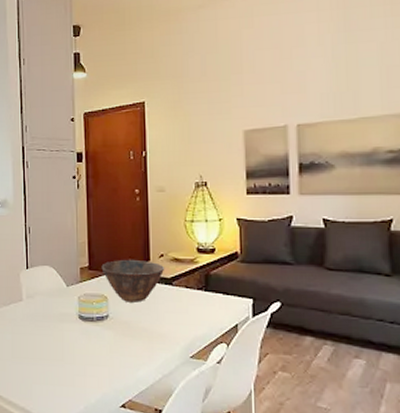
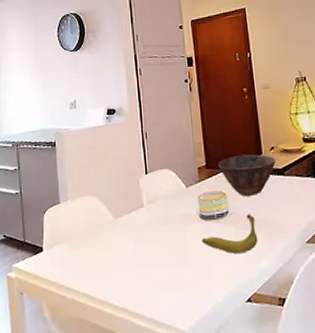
banana: none [79,320,138,359] -> present [202,214,258,254]

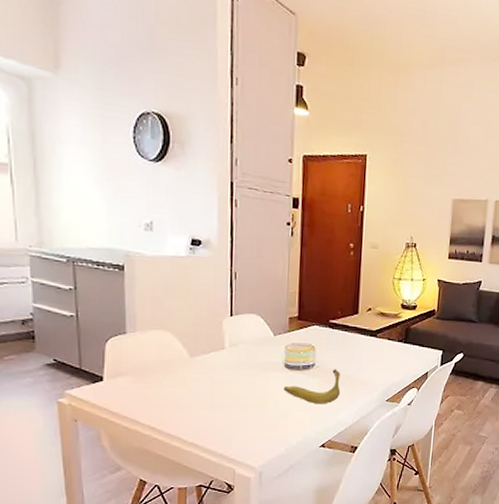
bowl: present [218,154,277,196] -> none [311,311,372,352]

